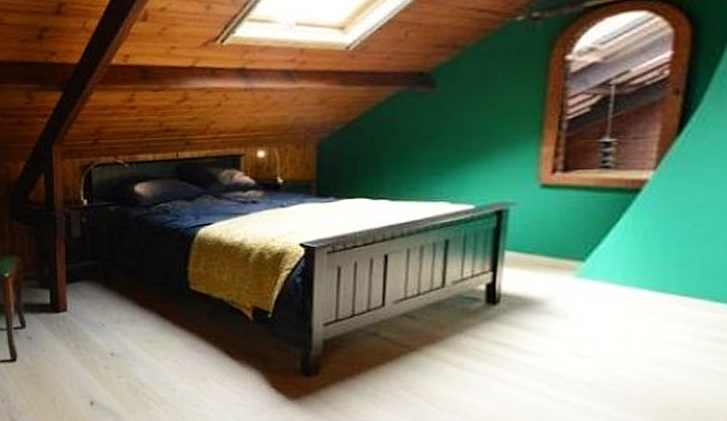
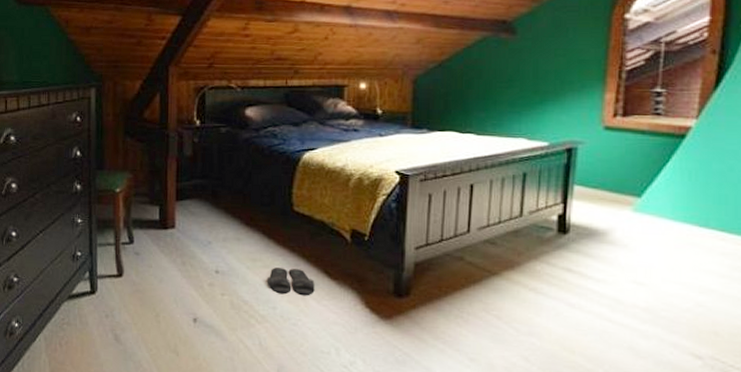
slippers: none [164,348,216,377] -> present [266,267,315,296]

